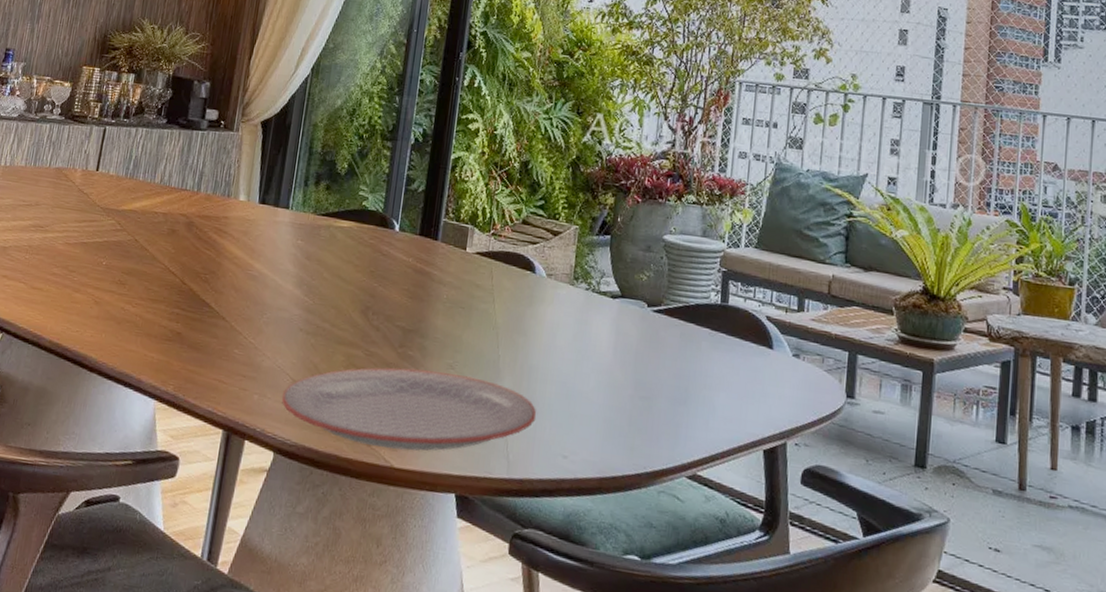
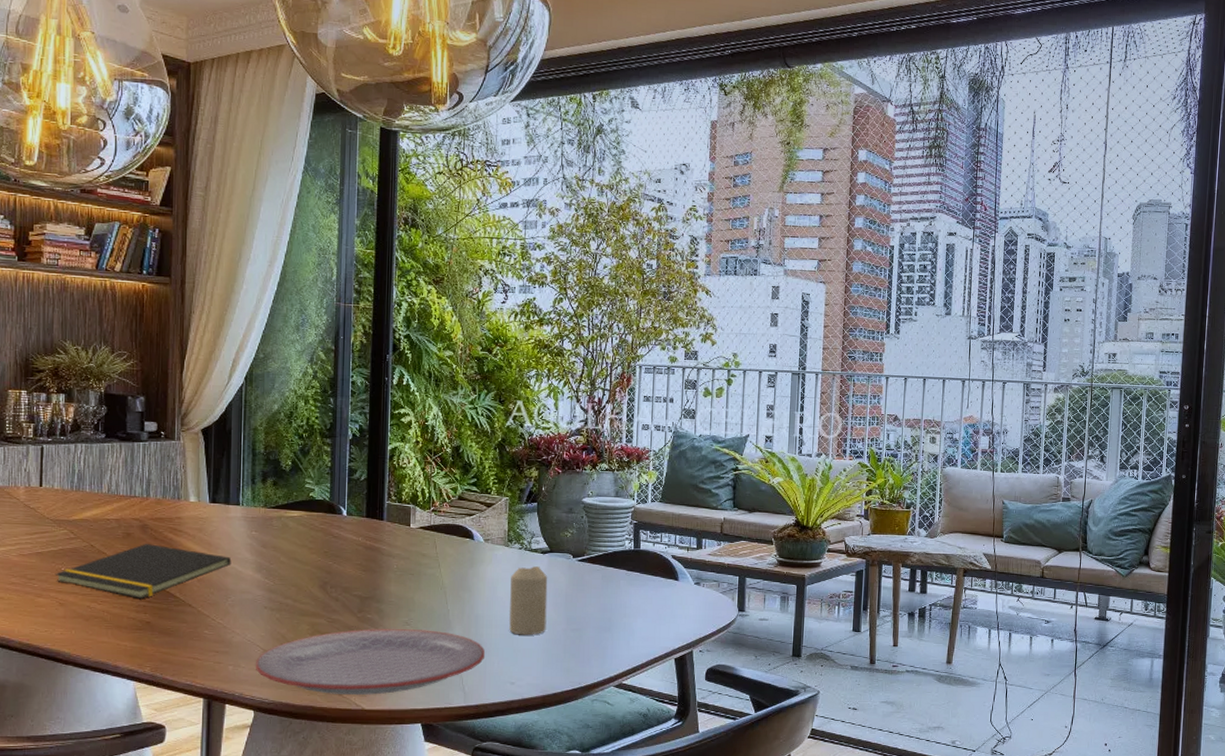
notepad: none [95,243,273,305] -> present [55,544,232,598]
candle: none [566,312,617,399] -> present [509,566,548,635]

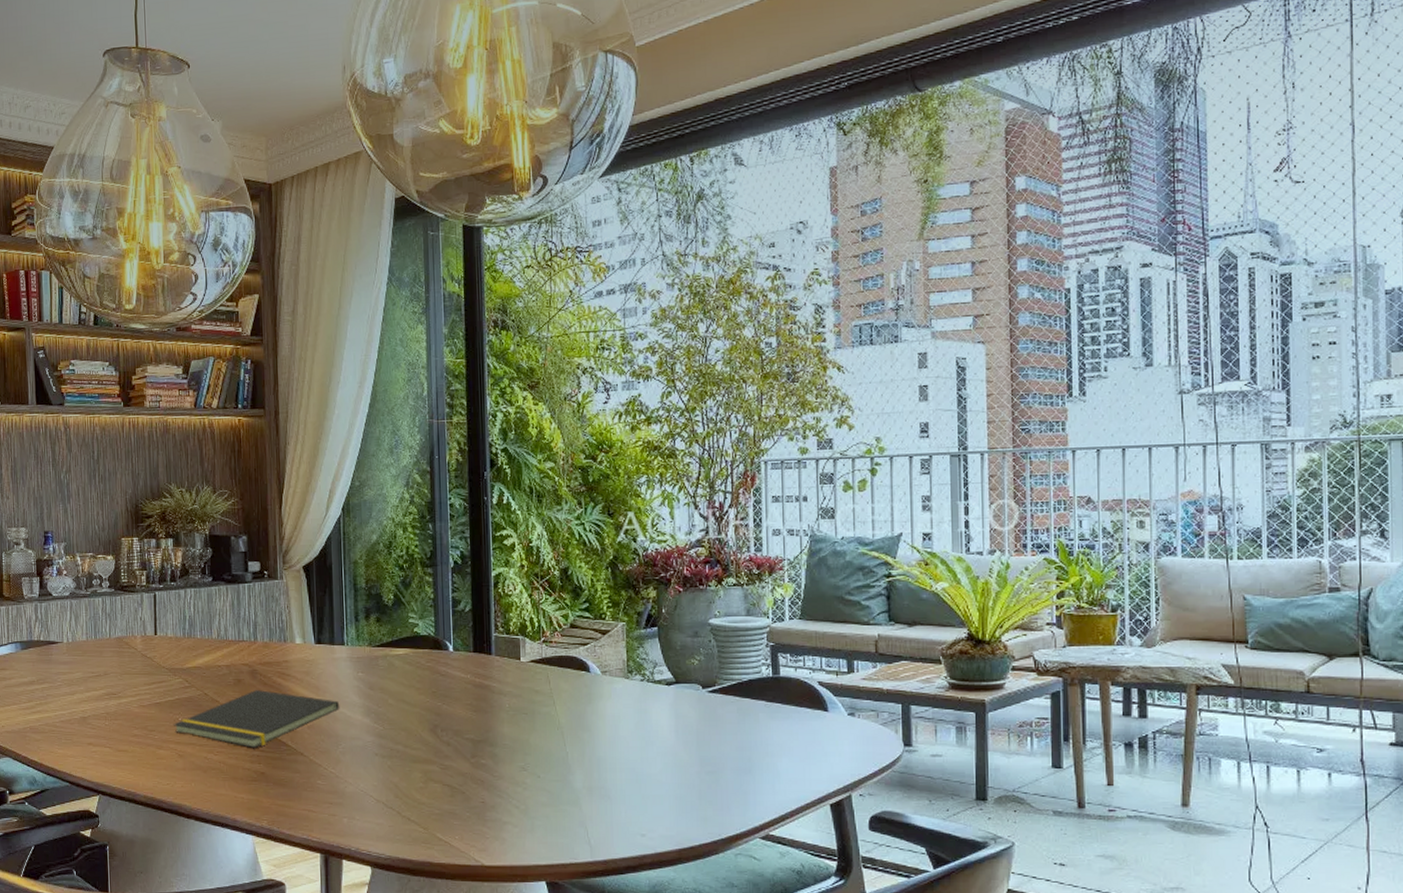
plate: present [256,628,486,695] -> none [370,774,611,849]
candle: present [509,566,548,635] -> none [634,700,677,780]

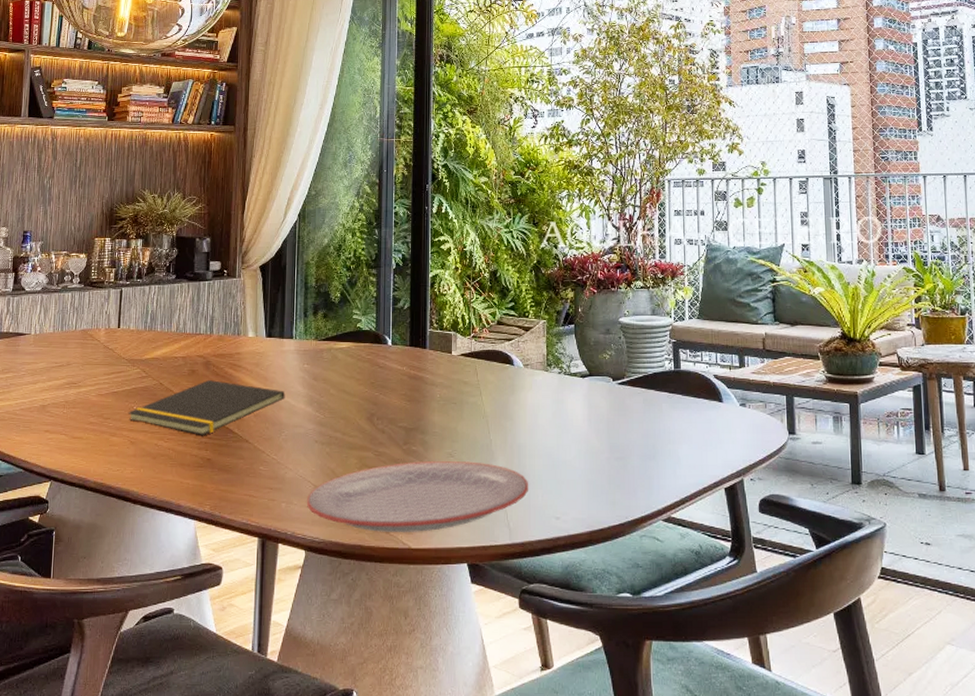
plate: none [370,774,611,849] -> present [307,460,529,532]

